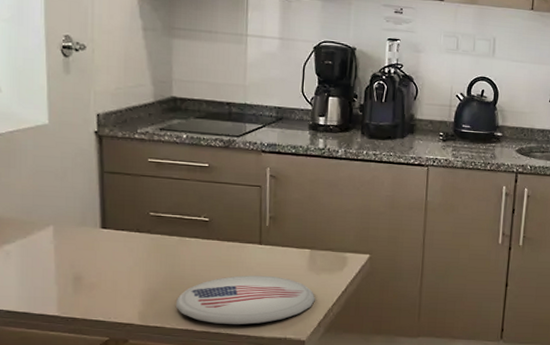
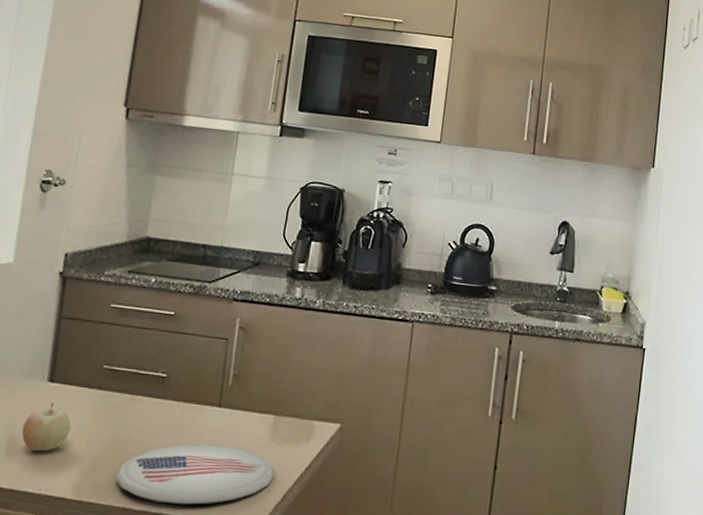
fruit: none [84,247,128,287] -> present [21,403,71,452]

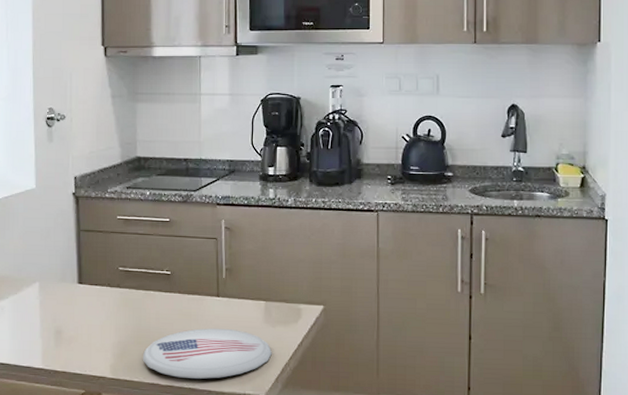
fruit: present [21,403,71,452] -> none [64,301,101,340]

